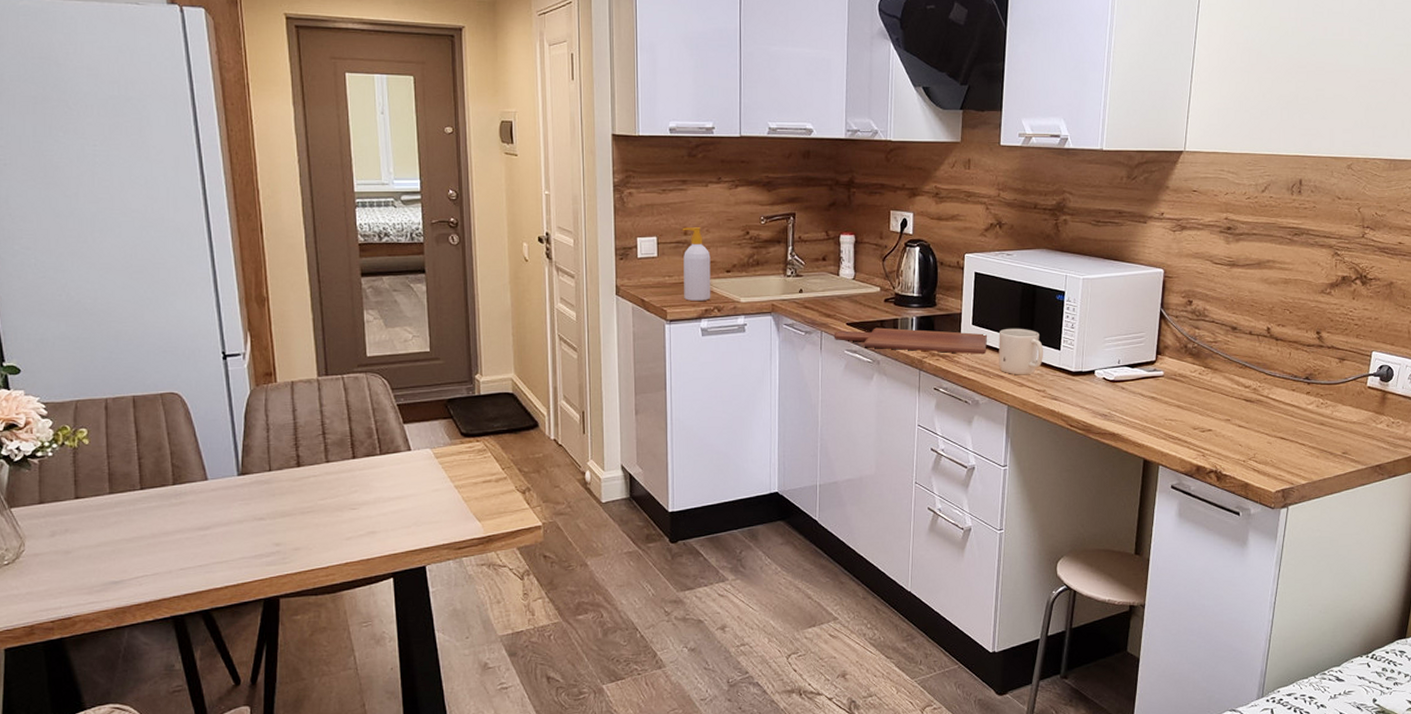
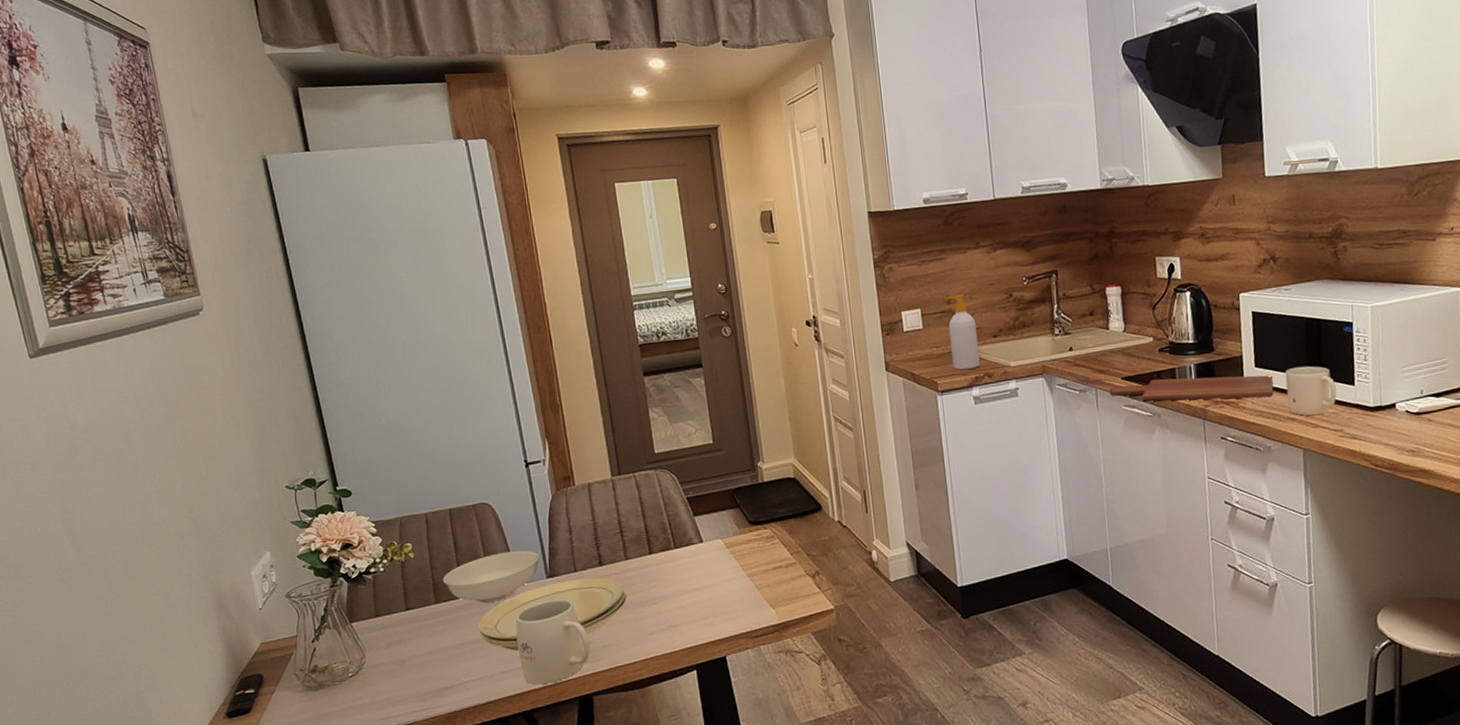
bowl: none [119,445,232,496] -> present [442,550,540,603]
plate: none [156,478,325,548] -> present [478,577,627,651]
mug: none [198,497,281,584] -> present [515,598,591,685]

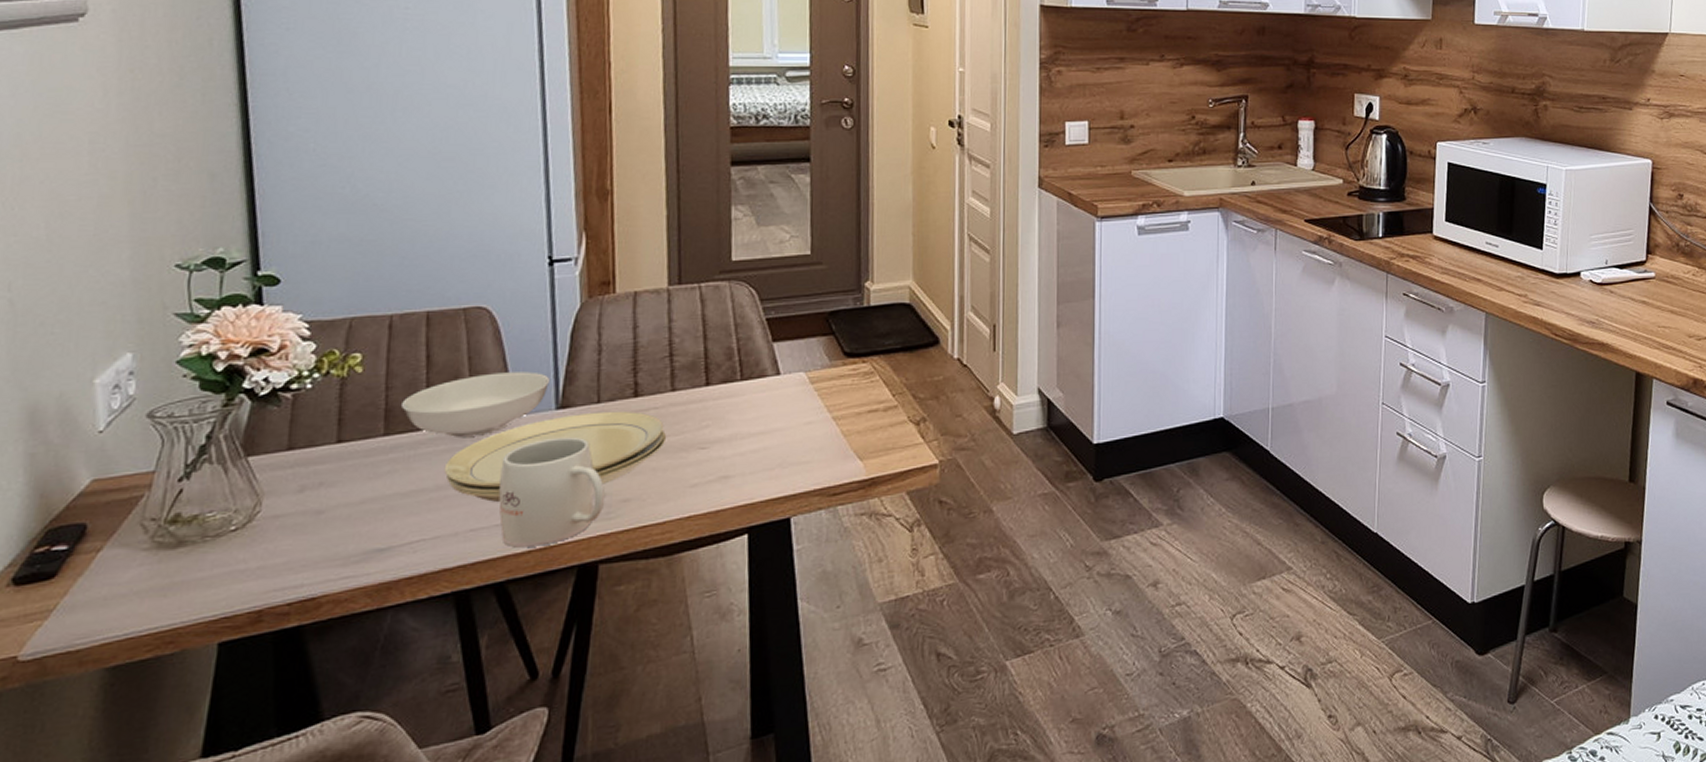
soap bottle: present [945,295,980,370] -> none [1118,111,1150,194]
cutting board: present [1109,375,1274,402] -> none [1290,224,1463,255]
mug: present [1285,366,1337,416] -> none [1475,225,1525,278]

